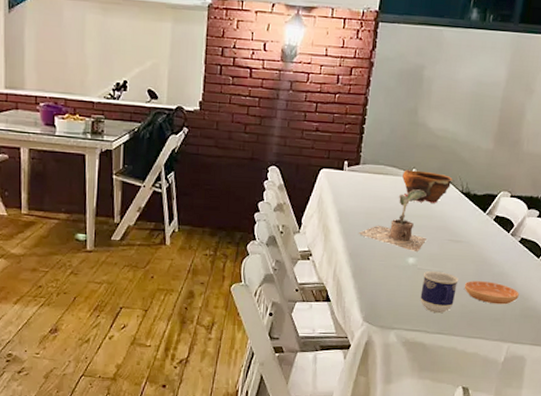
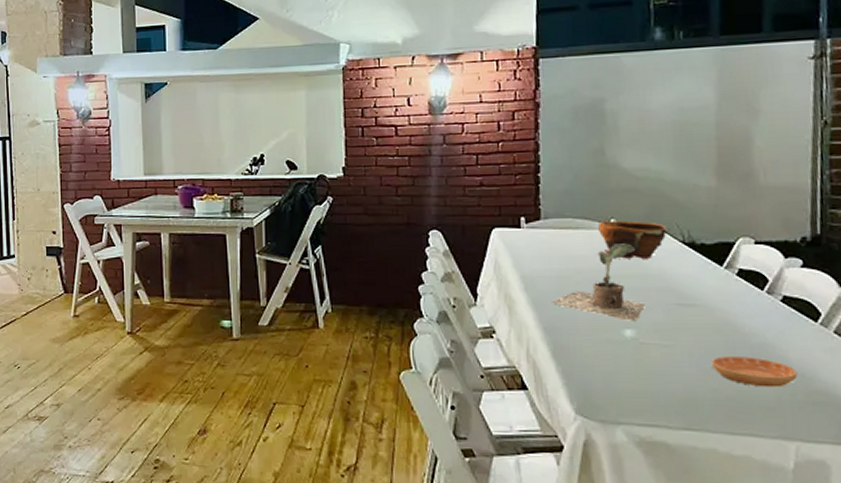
cup: present [420,270,459,314] -> none [650,345,702,402]

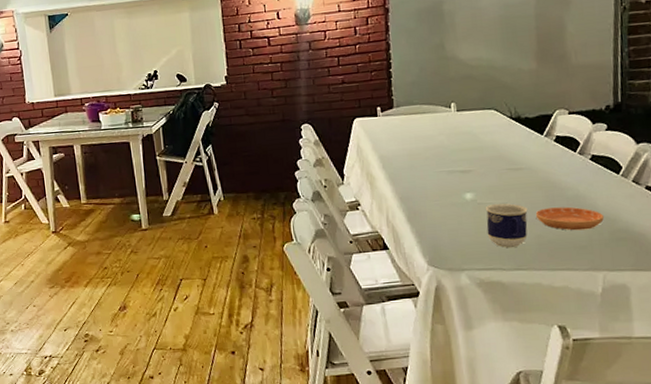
plant: present [551,243,645,321] -> none [405,122,482,186]
bowl: present [598,220,671,259] -> none [441,103,500,135]
cup: none [650,345,702,402] -> present [486,203,528,248]

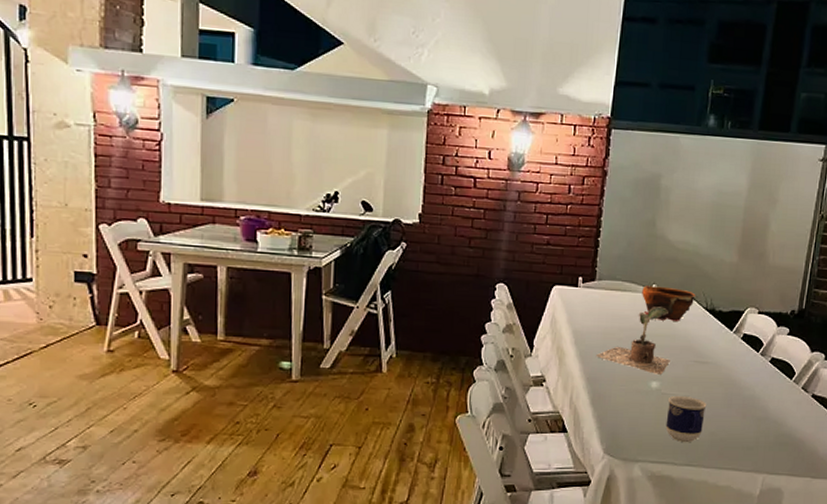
plant: none [405,122,482,186] -> present [595,306,670,374]
bowl: none [441,103,500,135] -> present [642,285,698,321]
saucer: present [535,206,604,231] -> none [713,406,772,431]

